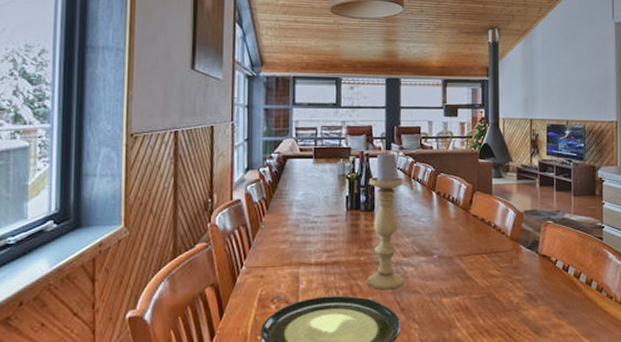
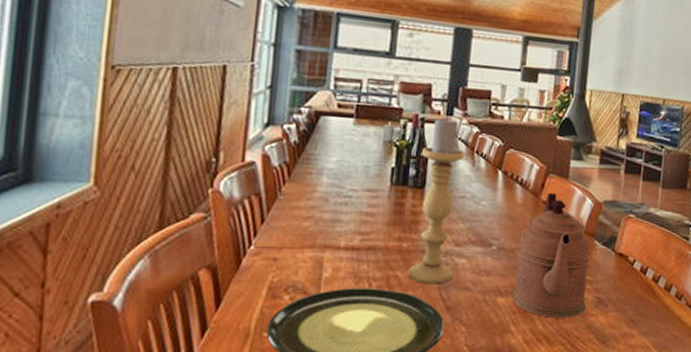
coffeepot: none [454,207,519,314] -> present [512,192,591,318]

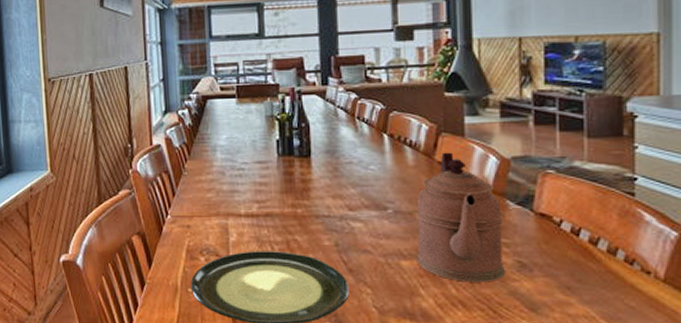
candle holder: present [408,117,464,285] -> none [303,87,350,248]

